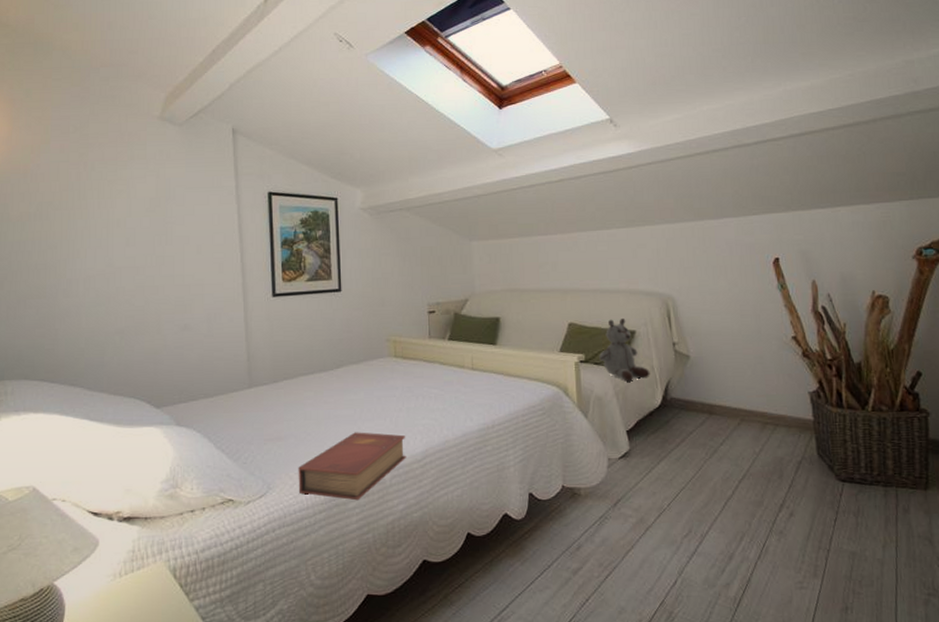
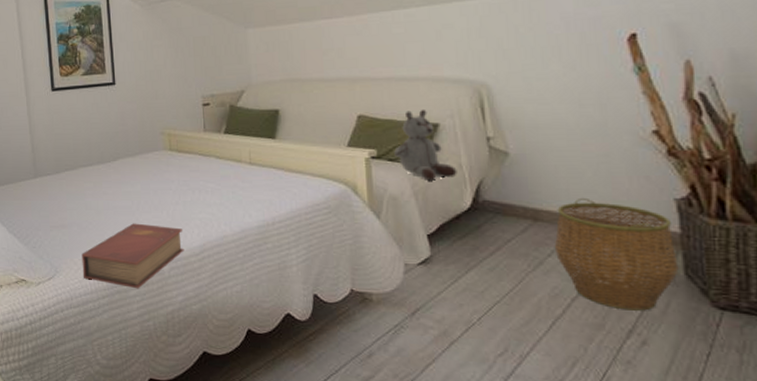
basket: none [725,393,813,488] -> present [554,197,679,311]

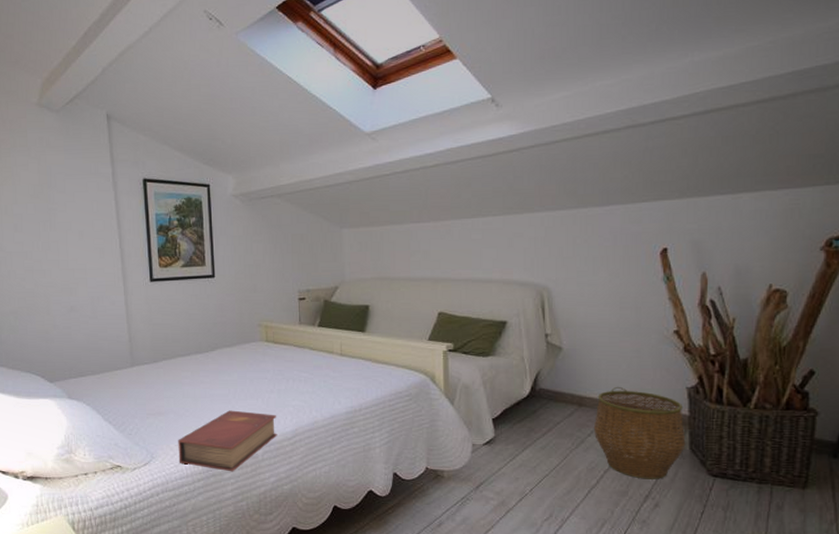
stuffed bear: present [394,109,457,181] -> none [468,308,520,371]

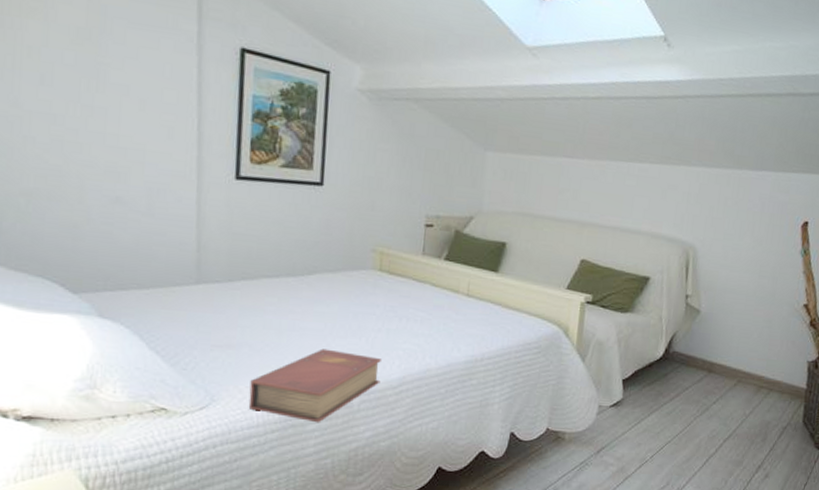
basket: present [593,386,686,479] -> none [719,355,803,450]

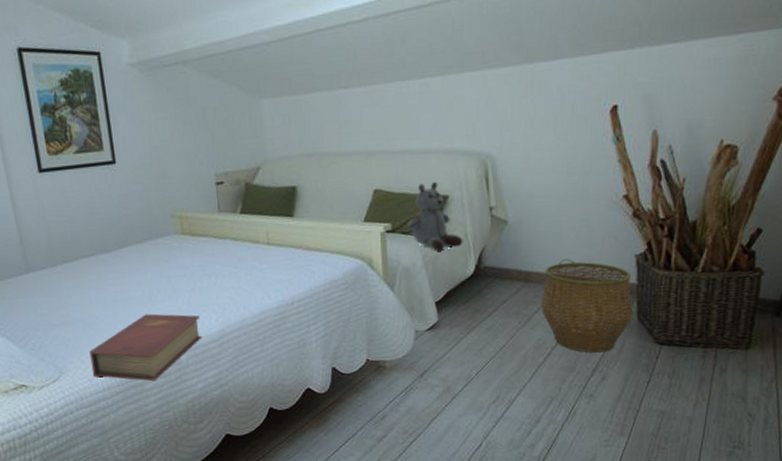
stuffed bear: none [607,261,658,330] -> present [407,181,463,251]
basket: none [719,355,803,450] -> present [540,258,634,353]

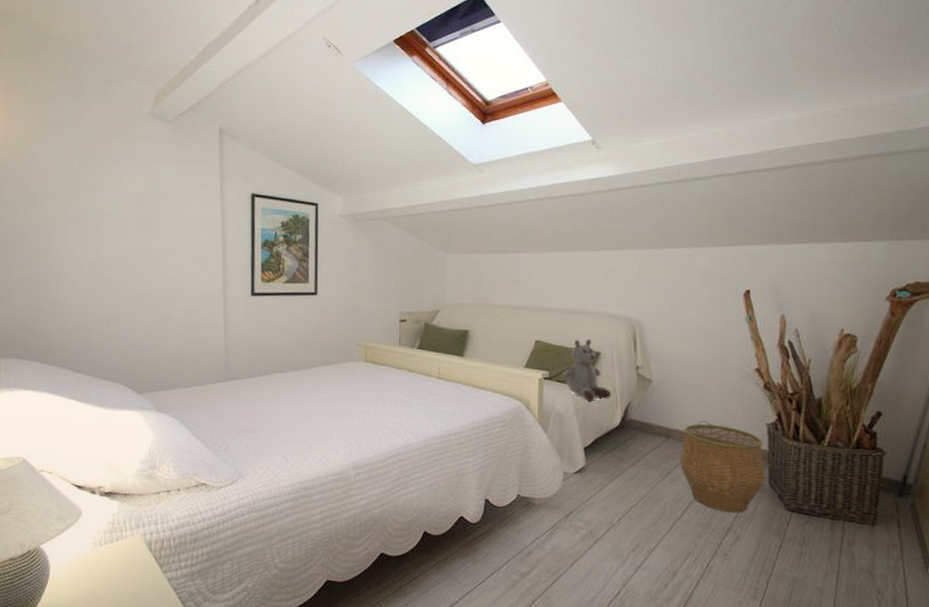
book: present [89,313,203,382] -> none [267,429,372,494]

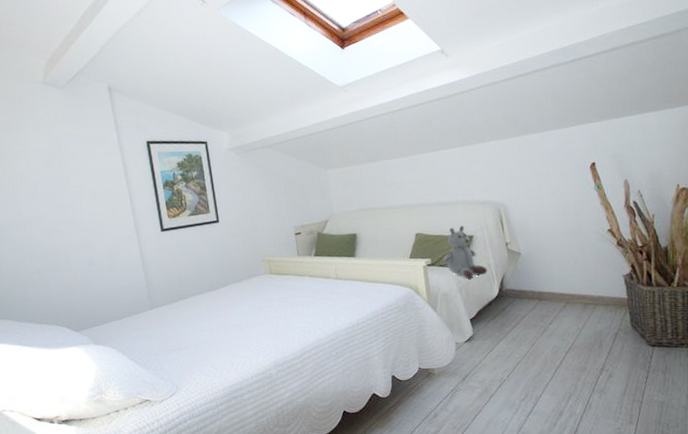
basket: present [679,420,765,513] -> none [553,280,628,356]

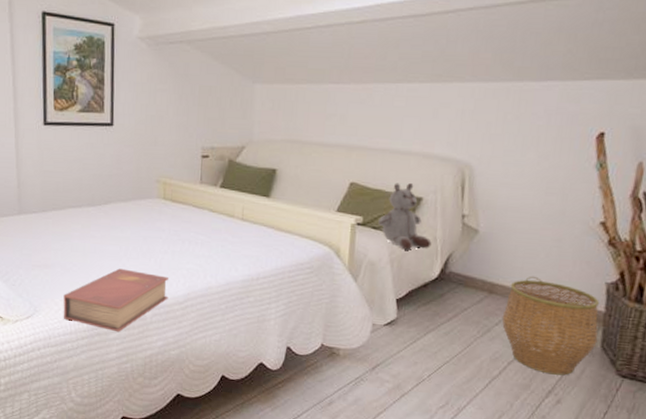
book: none [199,337,288,393] -> present [63,268,169,333]
basket: none [553,280,628,356] -> present [502,275,600,376]

